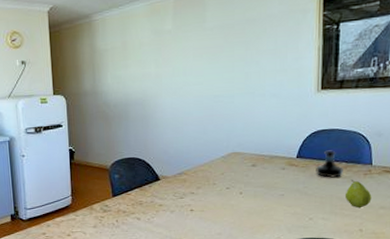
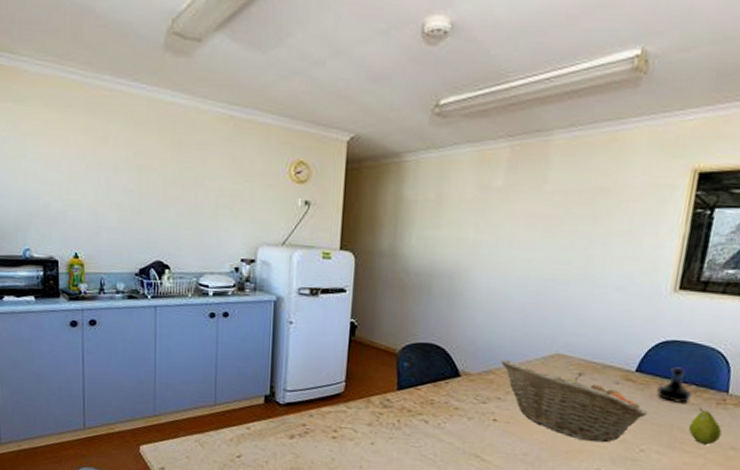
fruit basket: none [190,162,311,218] -> present [501,359,648,443]

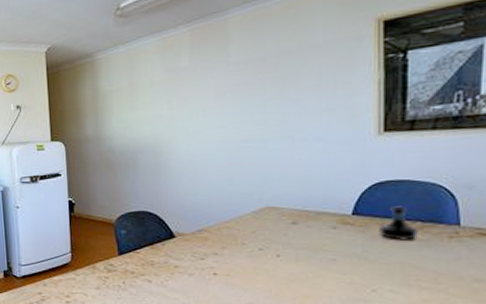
fruit basket: present [501,359,648,443] -> none [212,217,373,287]
fruit: present [688,407,722,446] -> none [421,243,461,280]

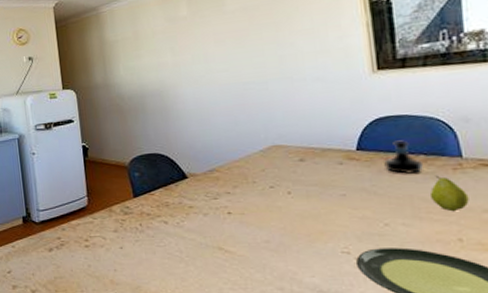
fruit: none [421,243,461,280] -> present [429,175,469,212]

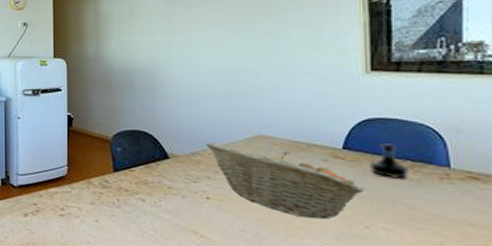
fruit basket: none [222,157,382,222] -> present [206,142,365,220]
fruit: present [429,175,469,212] -> none [413,183,454,222]

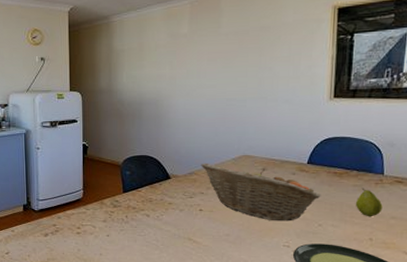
tequila bottle: present [370,143,409,179] -> none [326,158,354,185]
fruit: none [413,183,454,222] -> present [355,188,383,217]

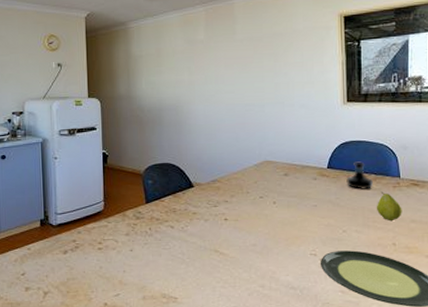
fruit basket: present [201,163,321,221] -> none [223,169,343,229]
tequila bottle: none [326,158,354,185] -> present [346,161,373,189]

